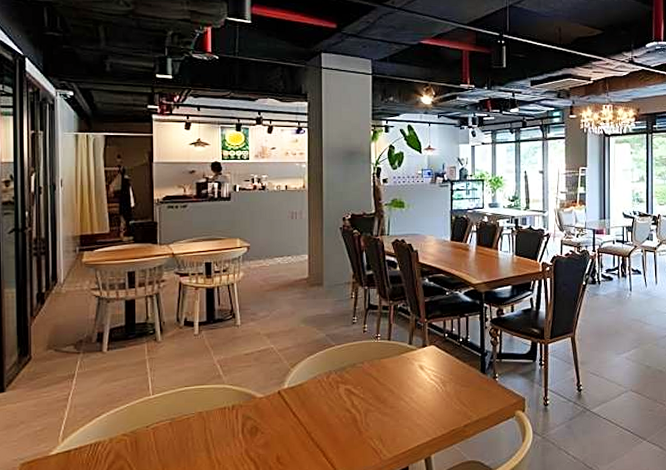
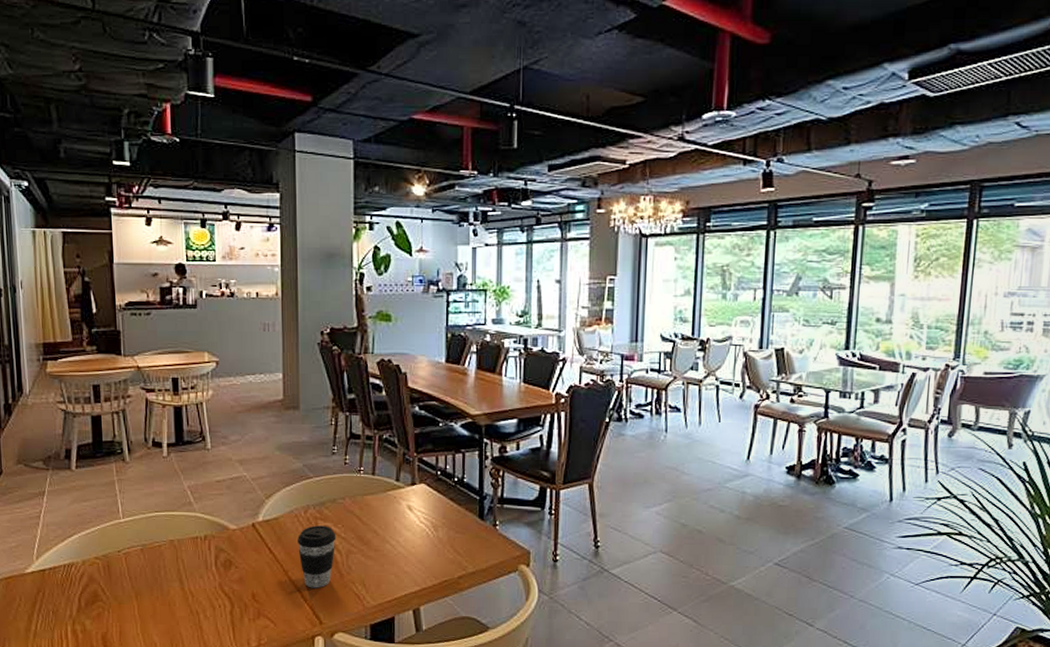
coffee cup: none [319,388,356,447] -> present [296,525,336,588]

